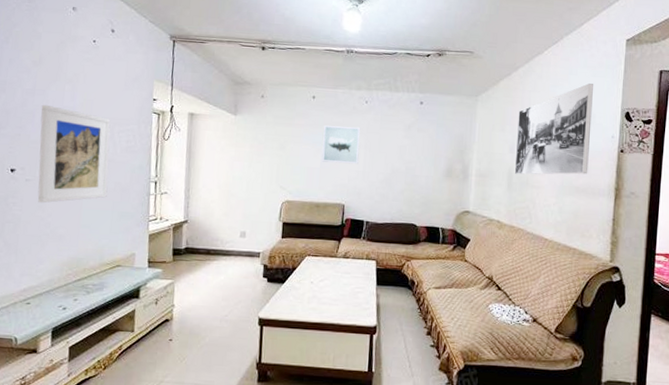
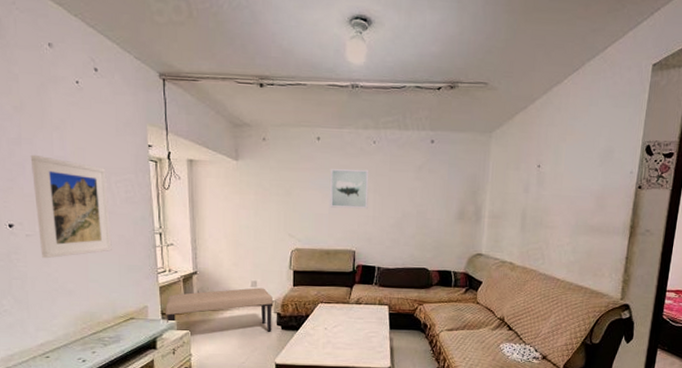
bench: none [151,238,261,284] -> present [164,287,274,332]
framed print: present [514,83,594,175] -> none [528,115,615,215]

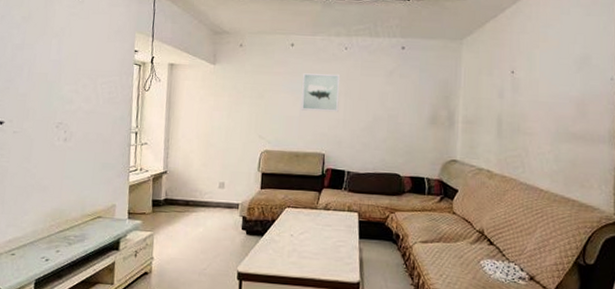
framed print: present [30,154,112,259] -> none [24,58,94,155]
bench: present [164,287,274,332] -> none [131,189,240,237]

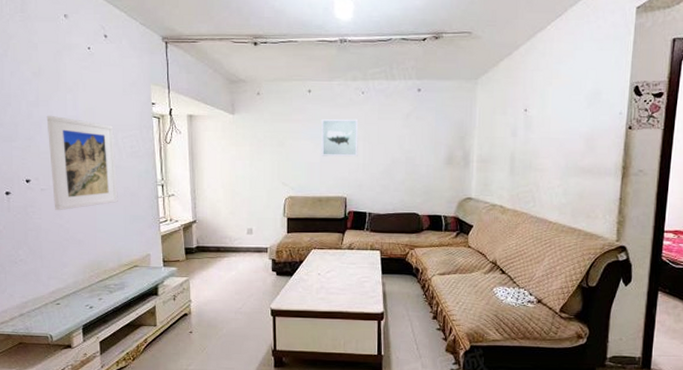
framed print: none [24,58,94,155] -> present [46,115,118,211]

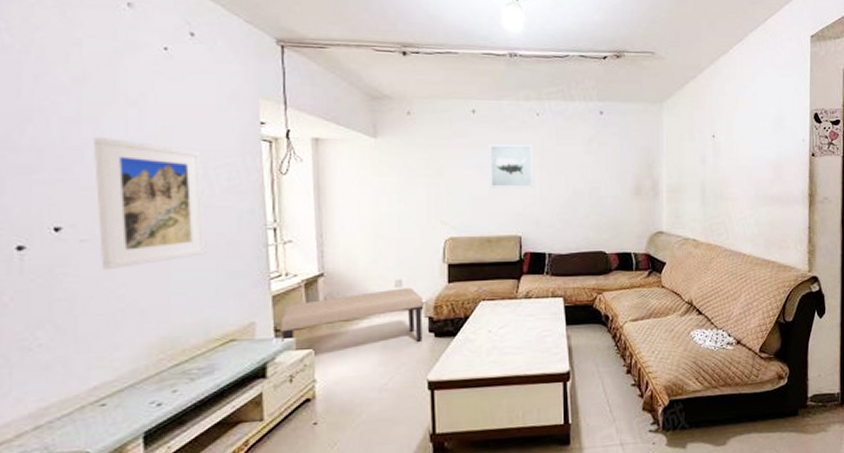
bench: none [166,235,269,278] -> present [279,287,424,342]

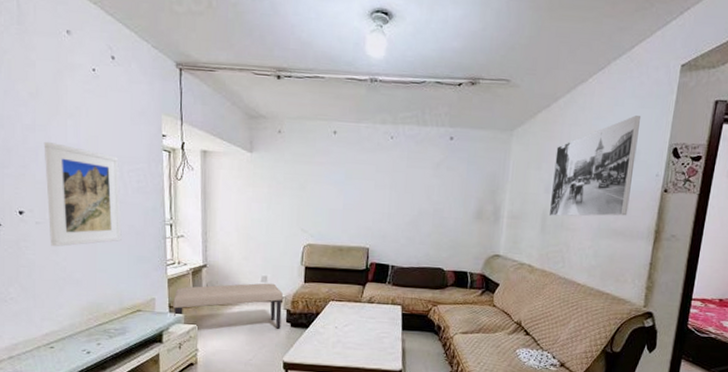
wall art: present [489,144,534,188] -> none [344,163,386,206]
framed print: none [707,84,782,187] -> present [548,116,641,217]

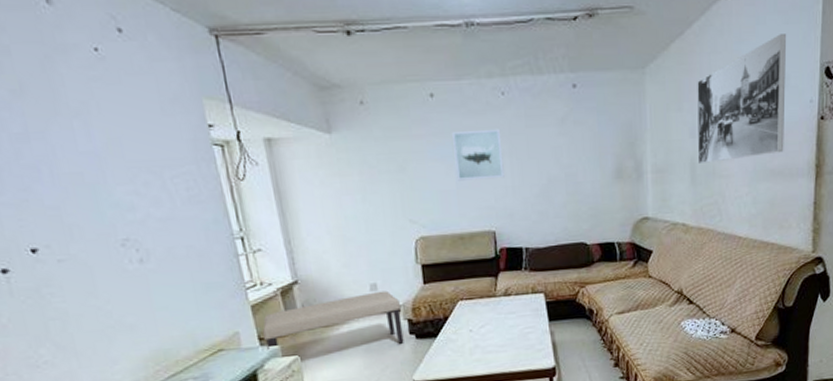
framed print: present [44,141,122,247] -> none [45,152,180,289]
wall art: none [344,163,386,206] -> present [452,128,505,181]

